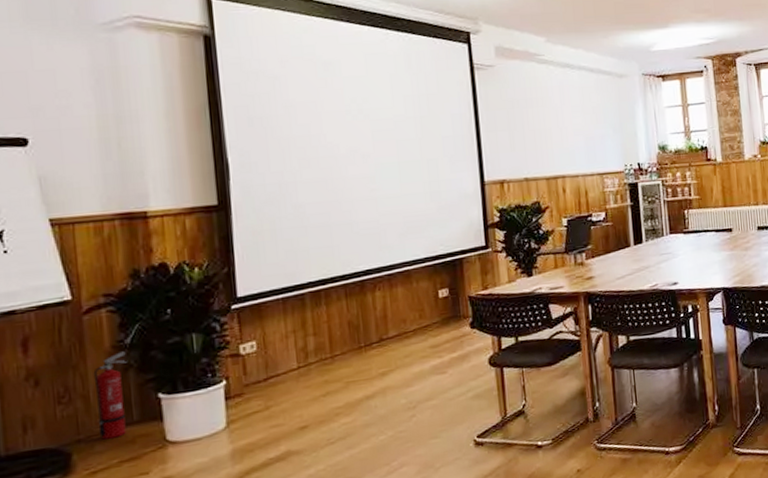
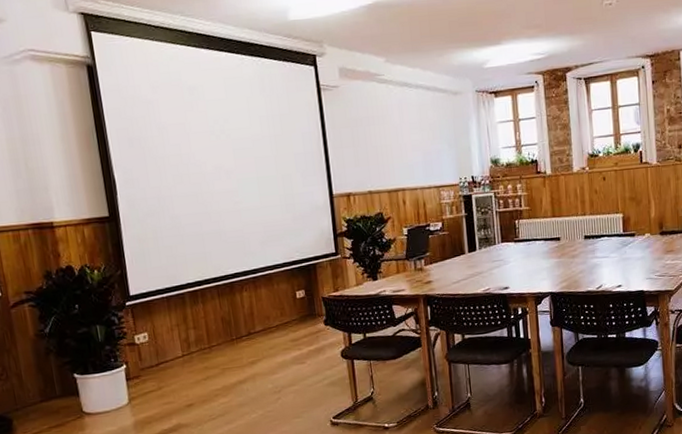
fire extinguisher: present [93,351,128,440] -> none [23,339,52,410]

